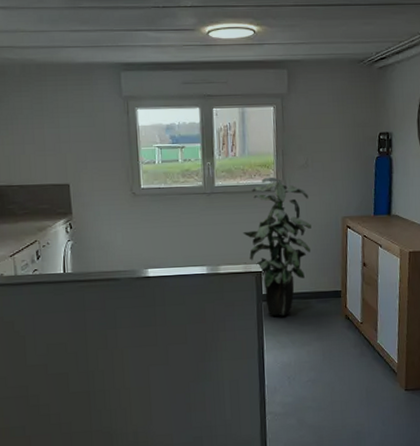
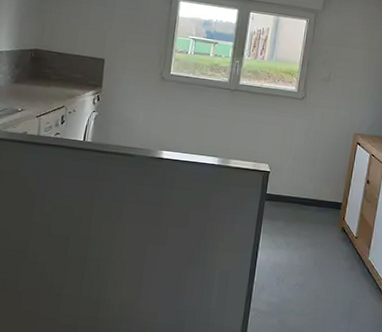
indoor plant: present [242,177,311,316] -> none [257,84,326,218]

